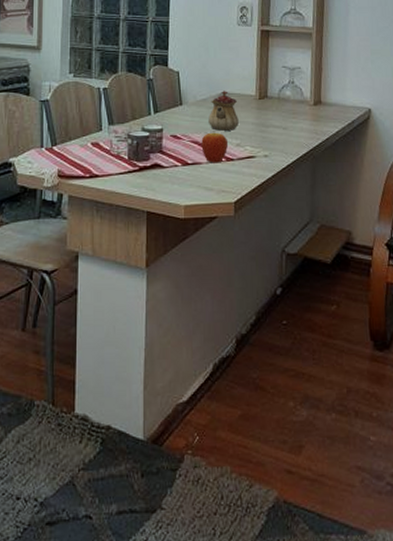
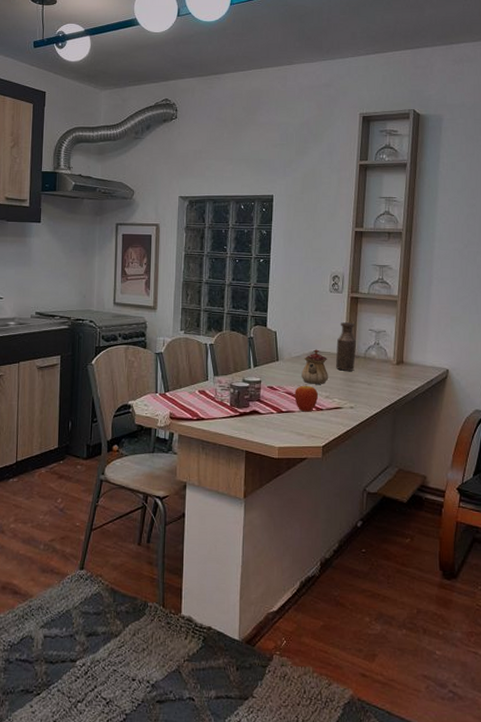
bottle: none [246,59,269,114] -> present [335,322,356,371]

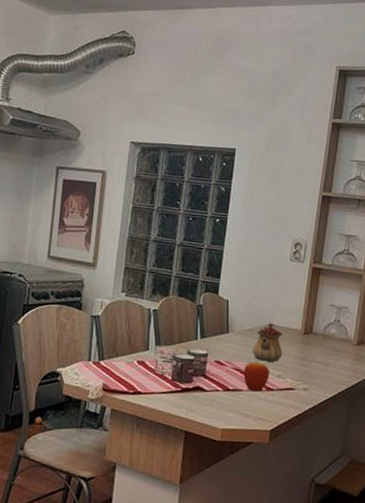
bottle: present [335,322,356,371] -> none [290,295,316,349]

